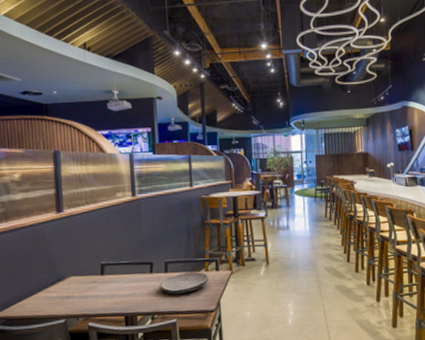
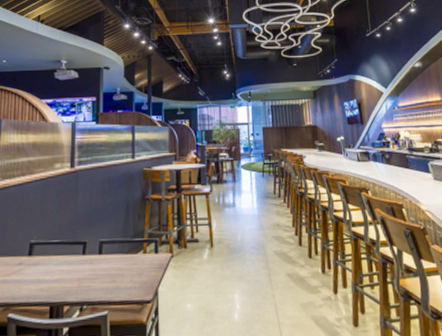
plate: present [159,272,209,294] -> none [92,254,147,280]

